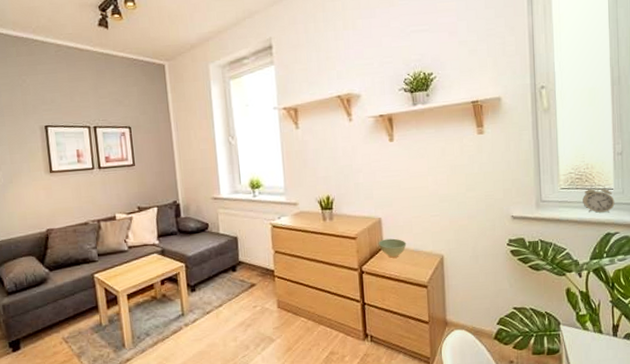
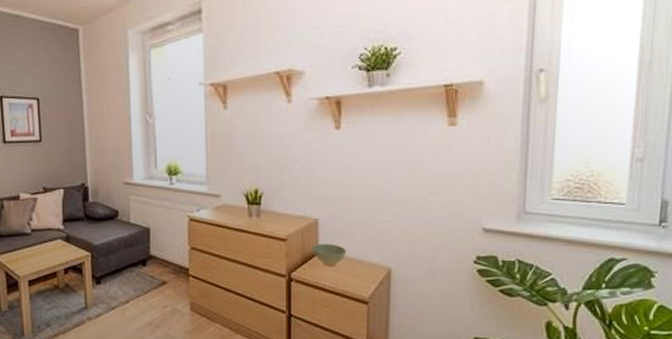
alarm clock: present [583,184,615,213] -> none [580,197,625,234]

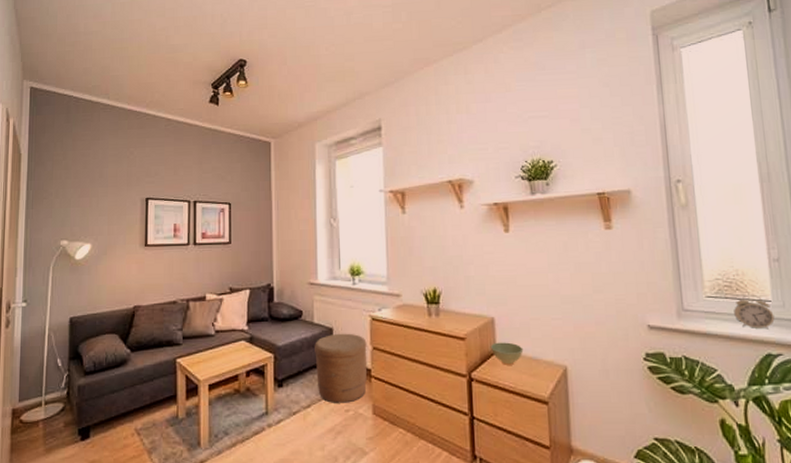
woven basket: none [131,233,185,300] -> present [315,333,367,403]
alarm clock: none [580,197,625,234] -> present [734,294,775,330]

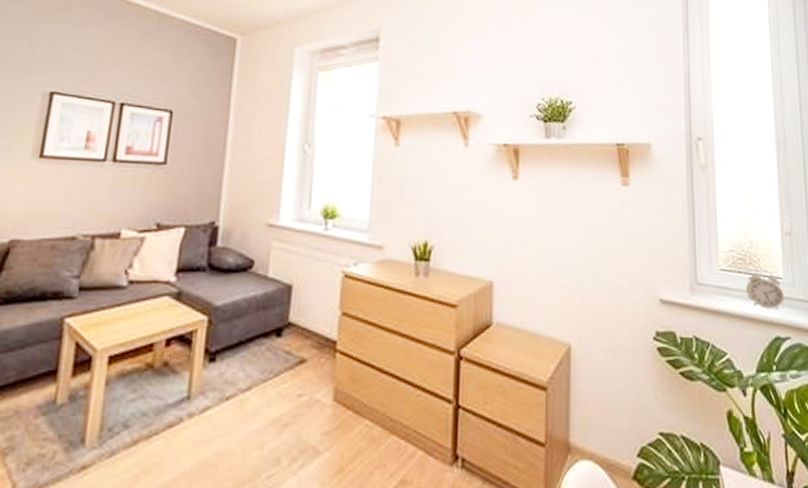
woven basket: present [315,333,367,403] -> none [263,292,335,385]
bowl: present [490,342,524,365] -> none [485,312,524,341]

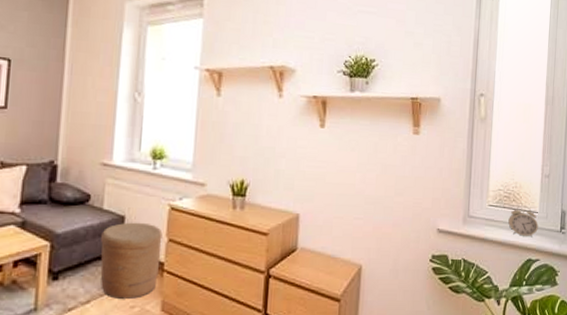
woven basket: none [263,292,335,385] -> present [100,222,163,299]

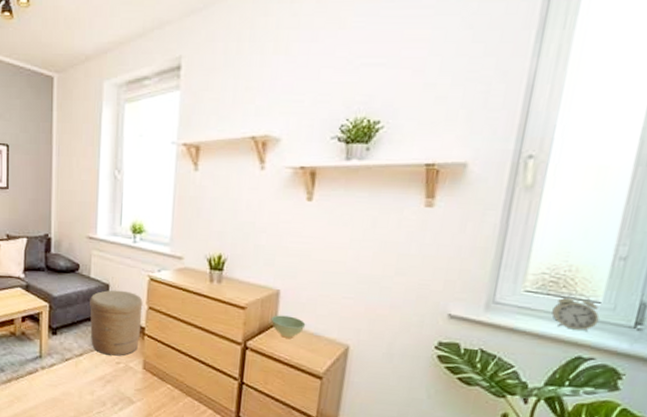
bowl: none [291,239,324,262] -> present [270,315,306,339]

